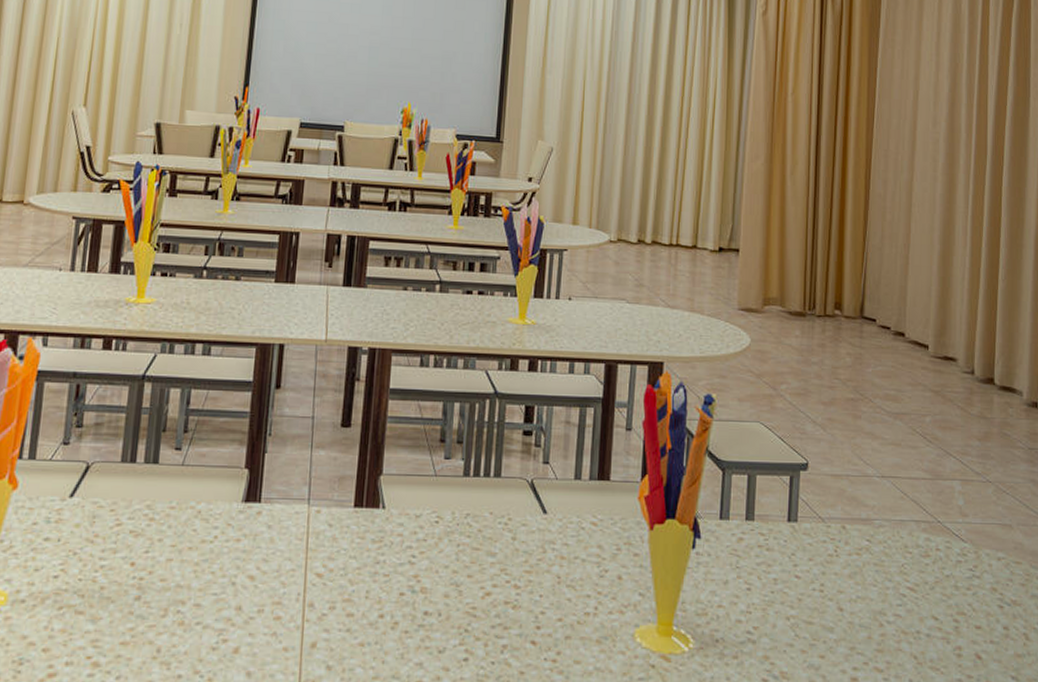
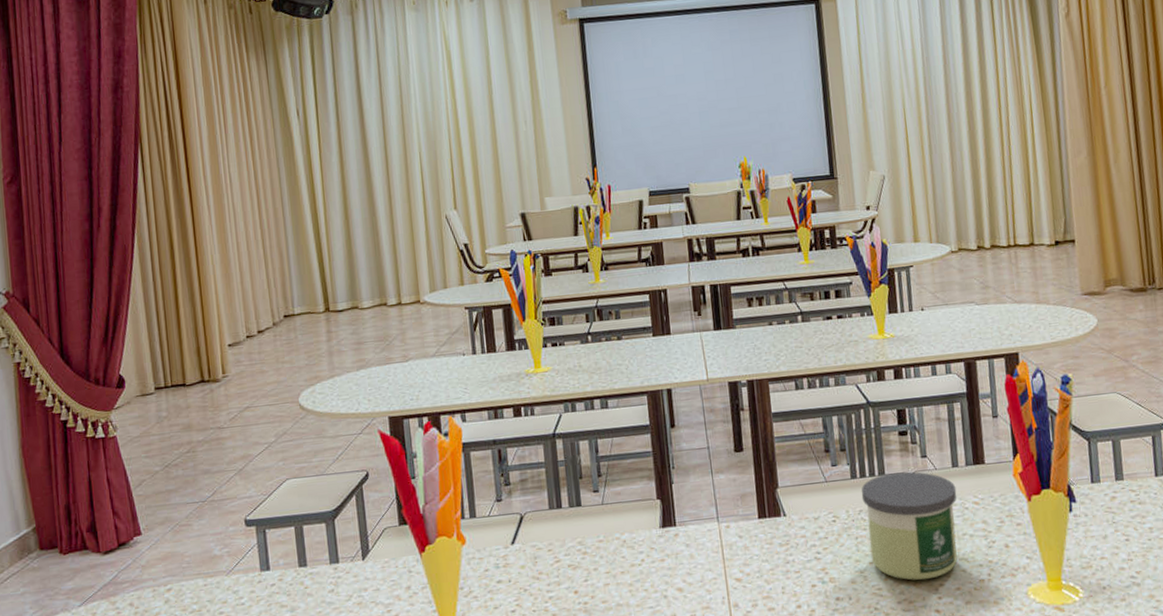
candle: none [470,477,575,605] -> present [861,471,957,581]

